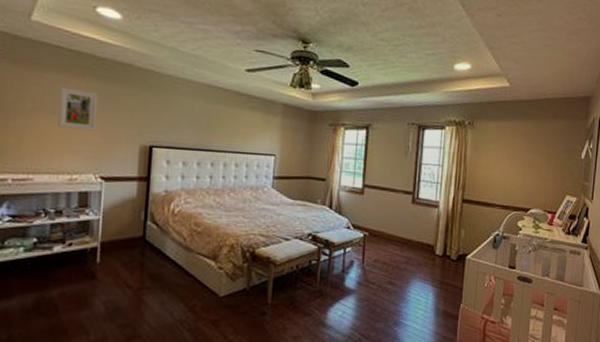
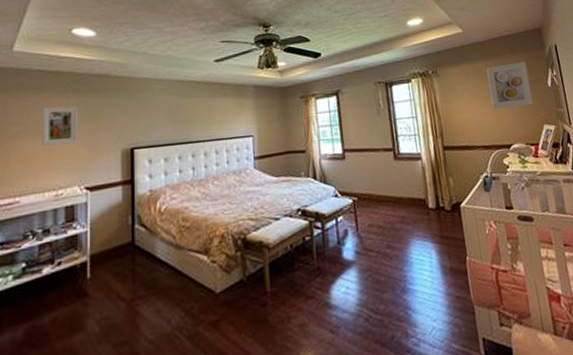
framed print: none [521,128,566,174] -> present [487,61,534,109]

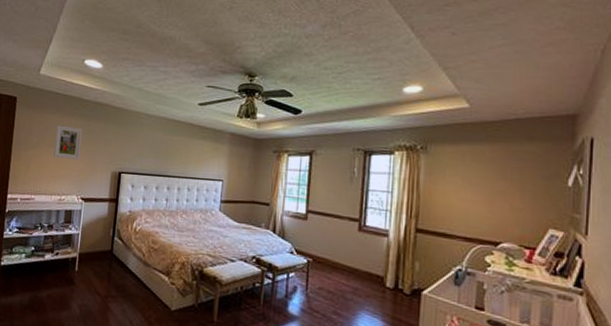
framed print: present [487,61,534,109] -> none [487,151,545,204]

